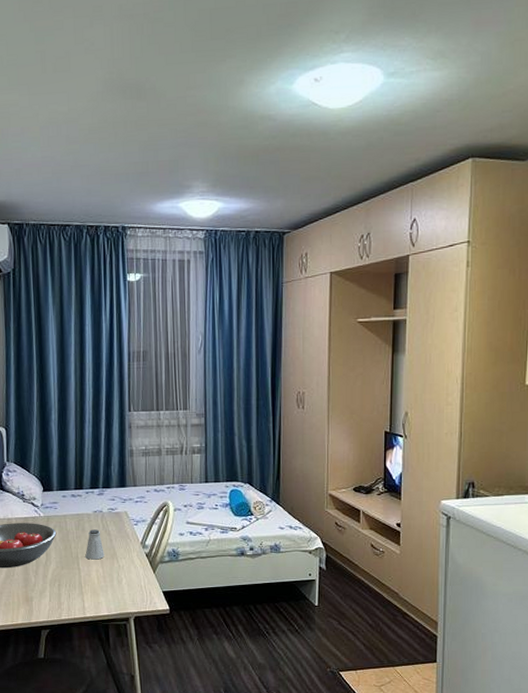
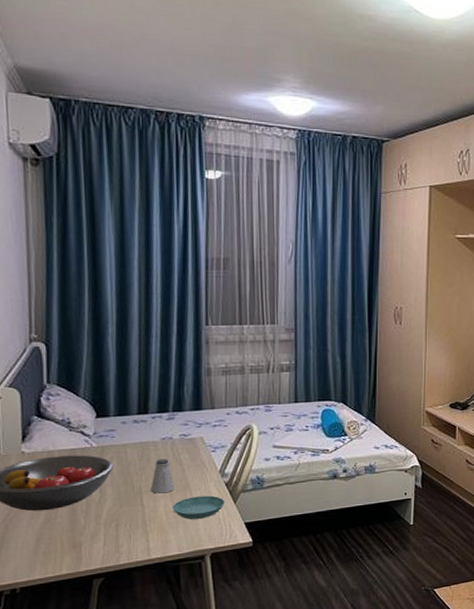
saucer: none [103,564,146,584] -> present [173,495,226,520]

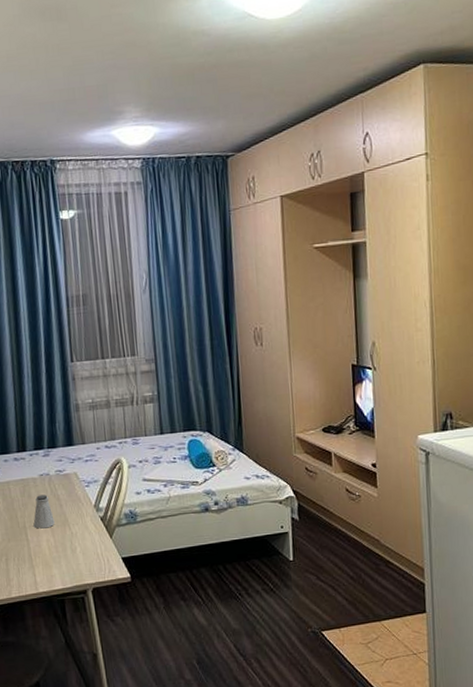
saucer: present [173,495,226,520] -> none [54,530,102,554]

